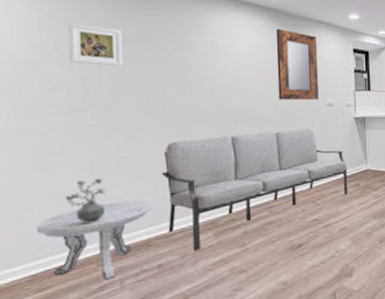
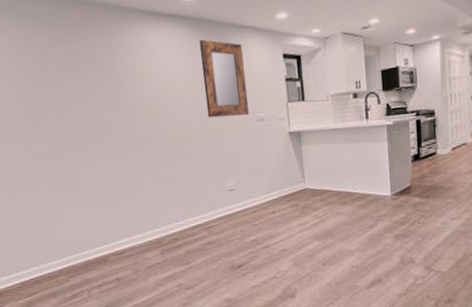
side table: present [36,200,152,281] -> none [17,220,105,290]
potted plant: present [66,178,106,224] -> none [36,200,68,241]
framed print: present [68,23,123,66] -> none [13,55,63,95]
sofa: present [161,128,348,251] -> none [108,146,287,267]

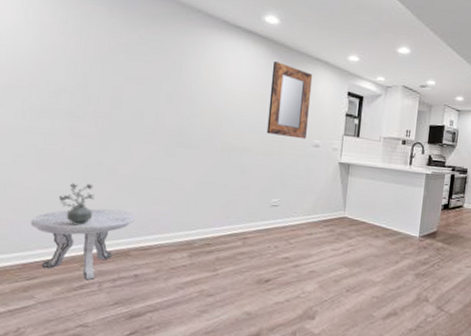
side table: none [17,220,105,290] -> present [30,208,135,281]
potted plant: none [36,200,68,241] -> present [59,182,95,226]

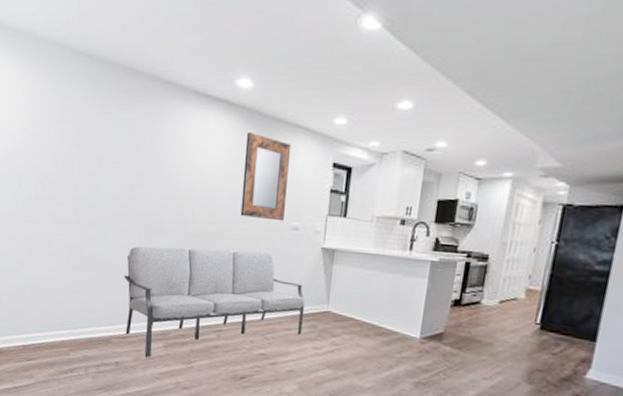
side table: present [30,208,135,281] -> none [27,295,113,365]
potted plant: present [59,182,95,226] -> none [49,269,78,312]
sofa: none [146,159,325,268] -> present [123,246,305,358]

